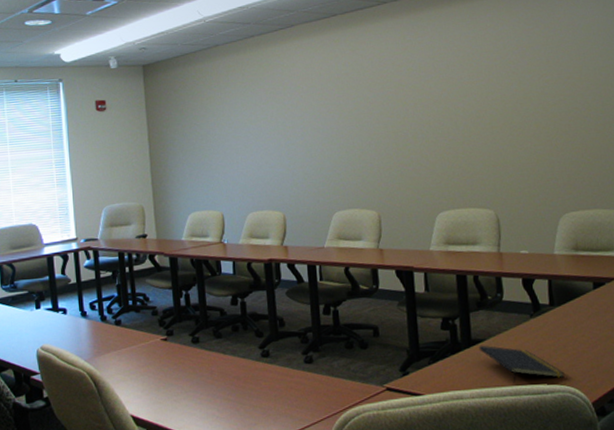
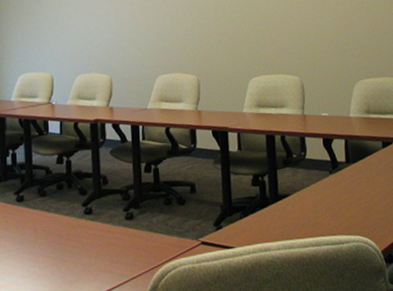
notepad: present [478,345,564,383] -> none [284,199,358,235]

